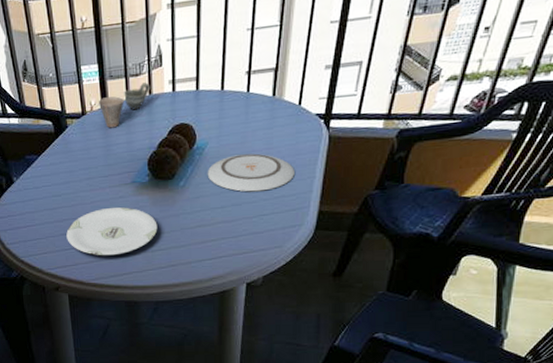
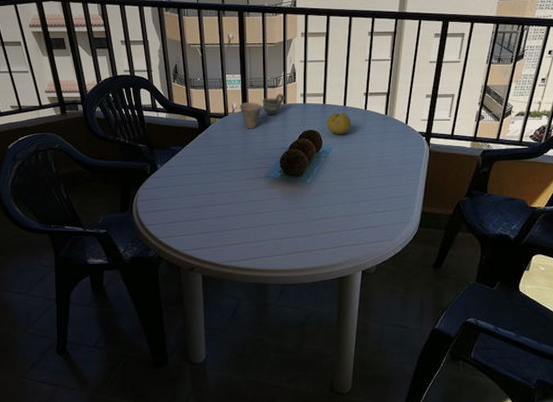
plate: present [66,207,158,256] -> none [204,197,287,241]
fruit: none [200,98,231,126] -> present [326,113,351,135]
plate: present [207,153,294,192] -> none [330,160,402,192]

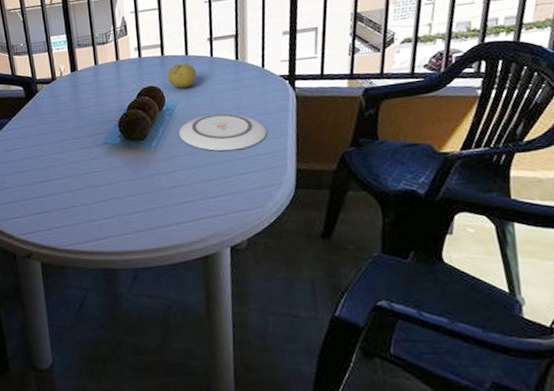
cup: present [239,103,262,129] -> none [67,63,93,92]
cup: present [262,94,285,116] -> none [92,50,117,76]
plate: none [330,160,402,192] -> present [178,113,267,152]

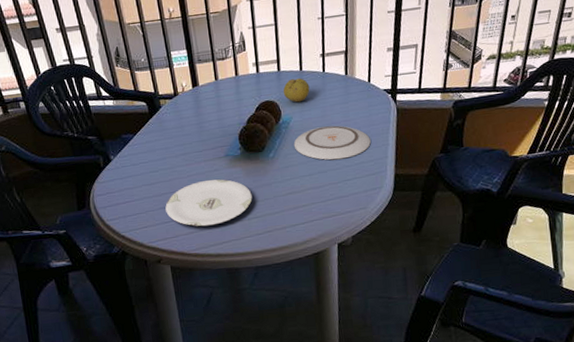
plate: none [38,168,132,220] -> present [165,179,252,227]

